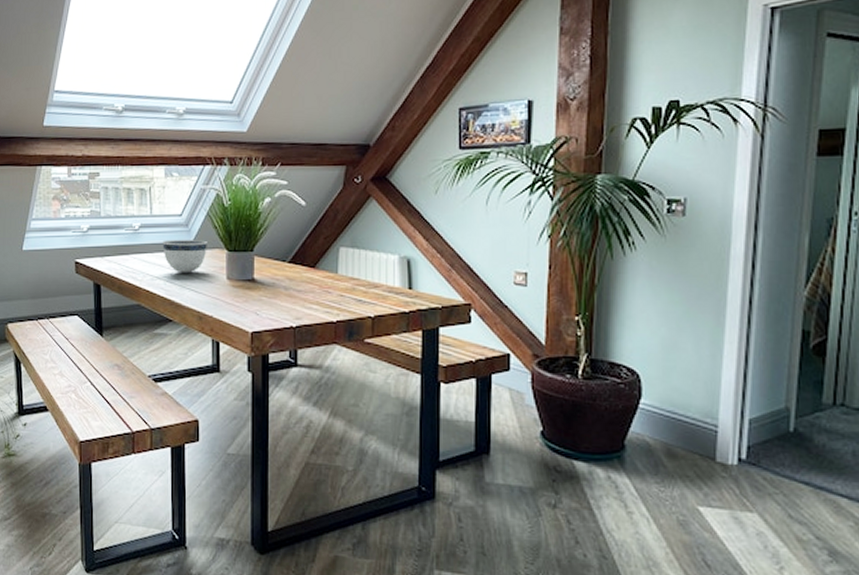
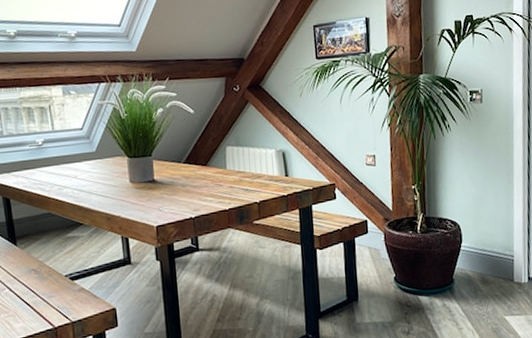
bowl: present [162,240,207,273] -> none [66,150,110,181]

